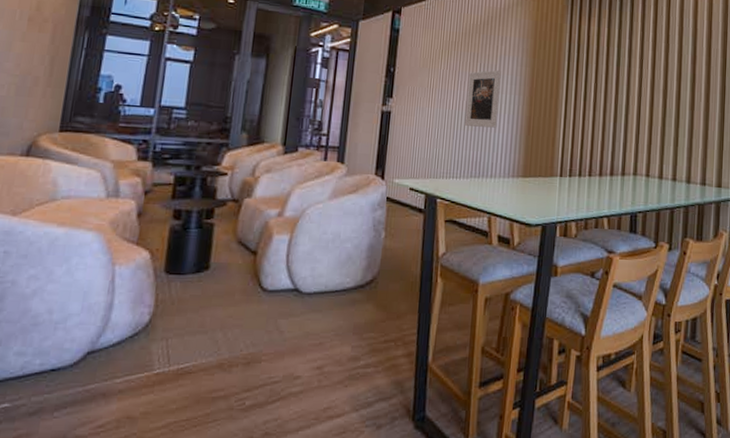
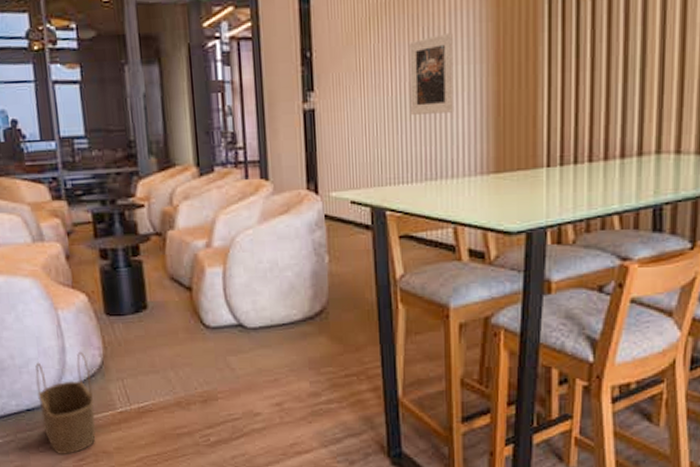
wicker basket: none [65,308,135,420] -> present [35,351,96,454]

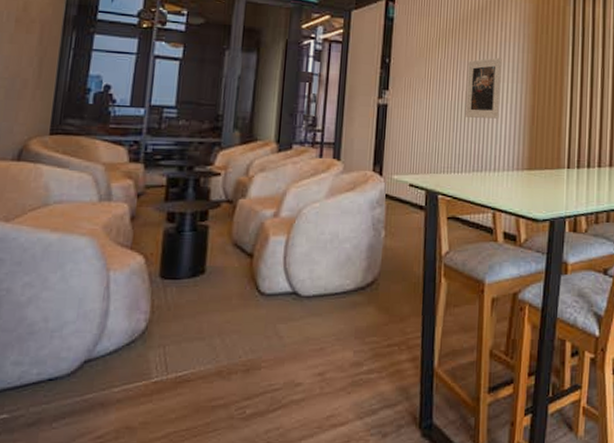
wicker basket: present [35,351,96,454] -> none [63,315,131,431]

